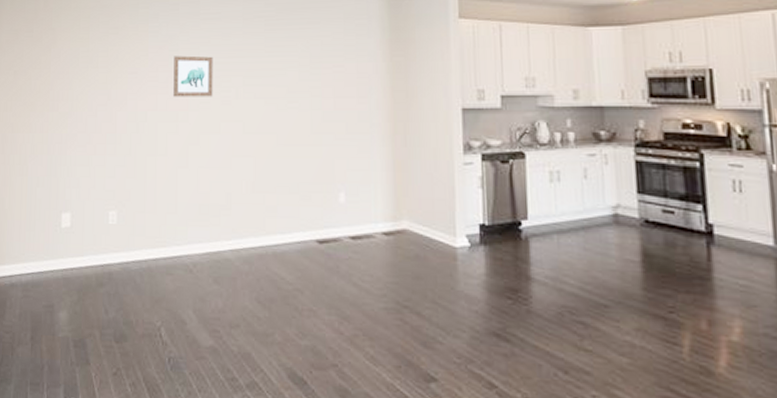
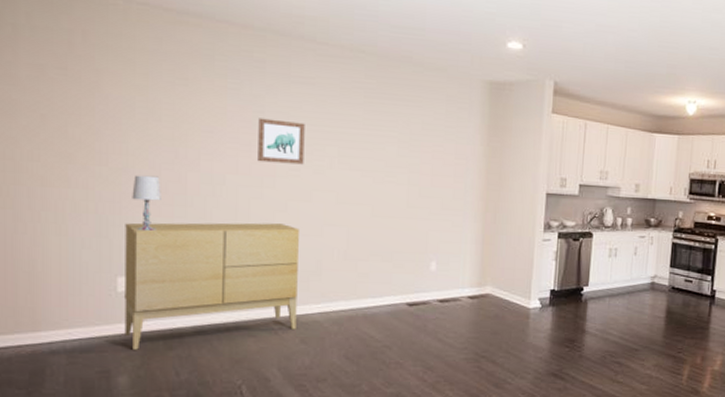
sideboard: none [66,157,210,285] -> present [125,222,299,350]
table lamp: none [75,117,97,169] -> present [132,175,161,232]

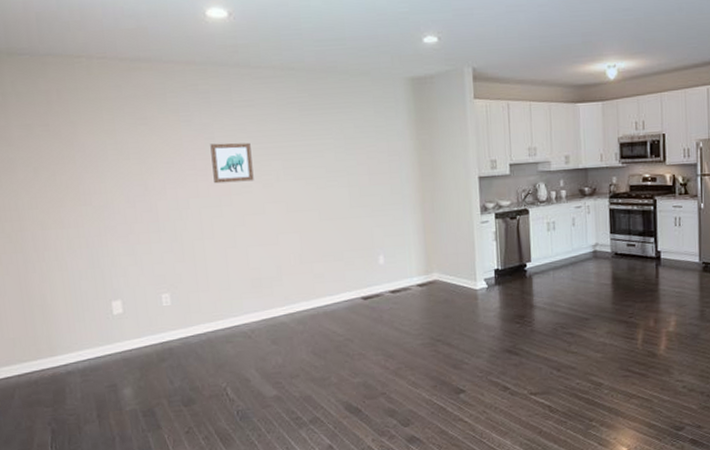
sideboard: present [125,222,299,350] -> none [112,237,267,364]
table lamp: present [132,175,161,232] -> none [114,208,139,259]

